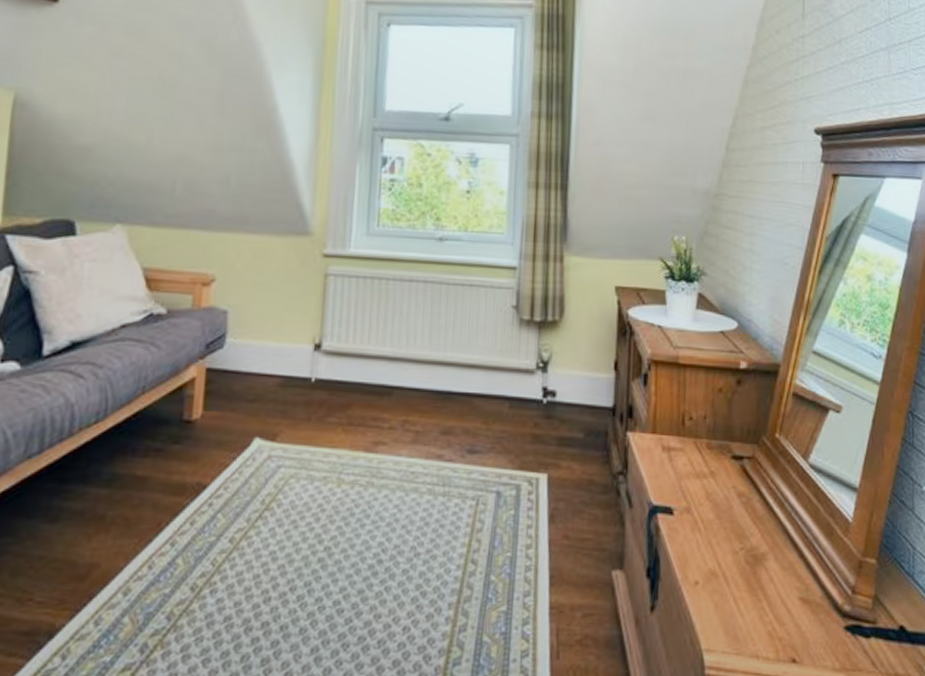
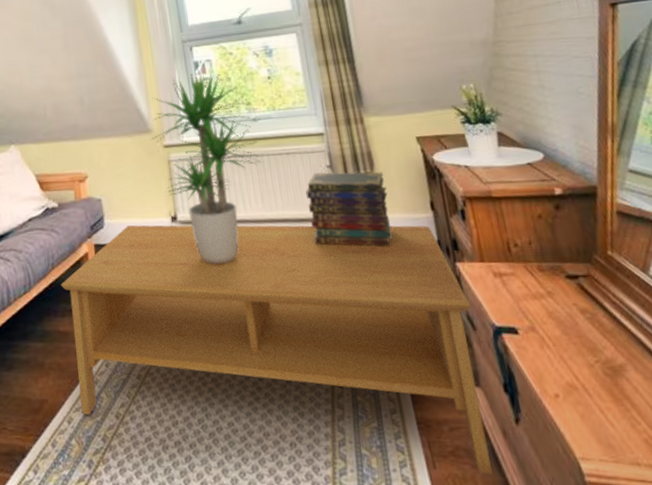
coffee table: none [145,349,632,667] -> present [60,225,492,476]
potted plant: none [308,169,441,408] -> present [150,70,262,264]
book stack: none [480,313,572,407] -> present [306,172,392,247]

